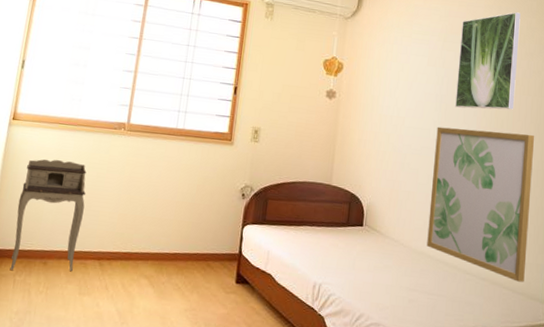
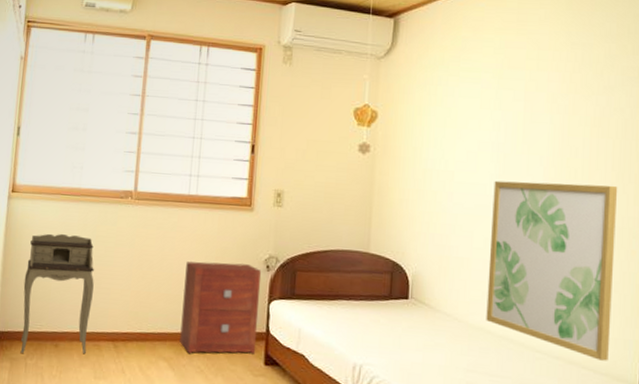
nightstand: none [160,188,238,274] -> present [180,261,262,354]
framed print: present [455,12,521,110] -> none [516,37,596,158]

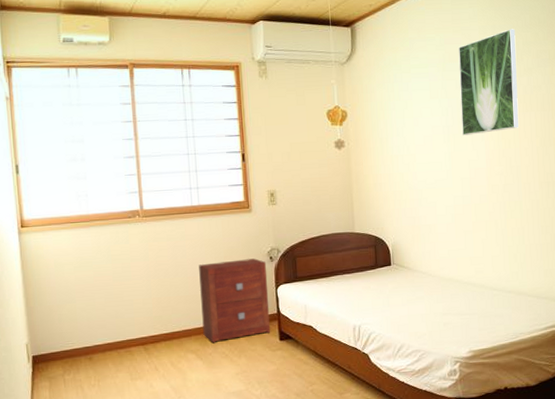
desk: present [20,234,95,353] -> none [48,258,119,371]
wall art: present [486,180,618,361] -> none [448,149,547,288]
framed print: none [516,37,596,158] -> present [458,29,519,135]

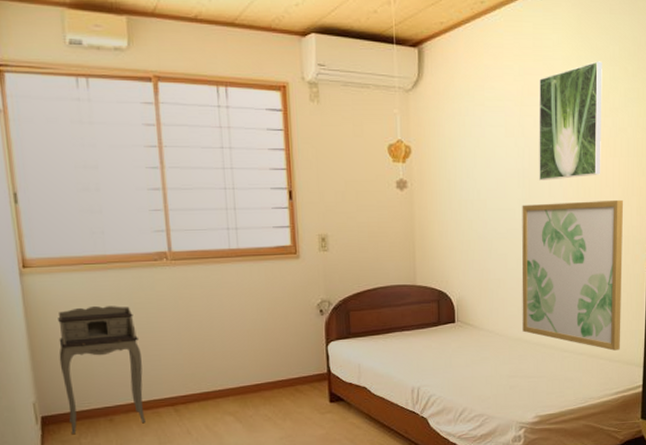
desk: none [48,258,119,371] -> present [58,306,145,434]
nightstand: present [199,258,271,343] -> none [238,311,320,405]
wall art: none [448,149,547,288] -> present [522,199,624,351]

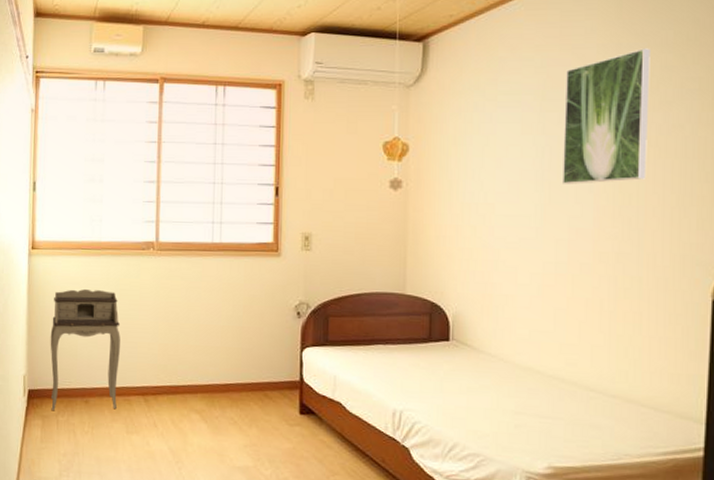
wall art: present [522,199,624,351] -> none [534,209,679,398]

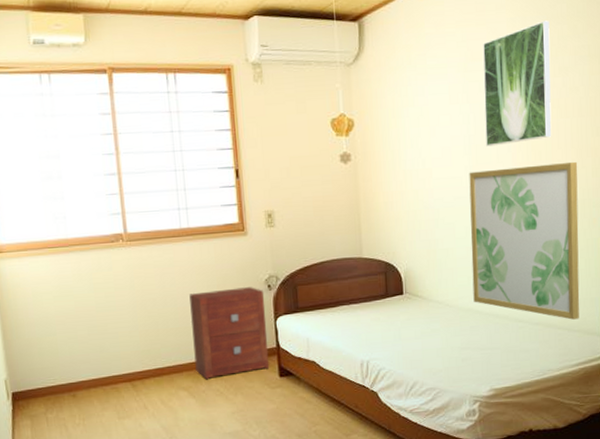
desk: present [50,289,121,410] -> none [26,286,105,409]
nightstand: none [211,311,293,406] -> present [189,287,270,380]
wall art: none [534,209,679,398] -> present [469,161,580,320]

